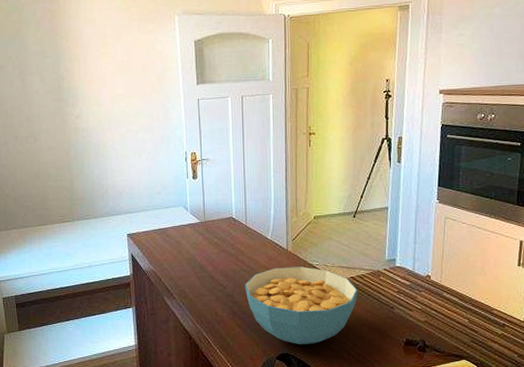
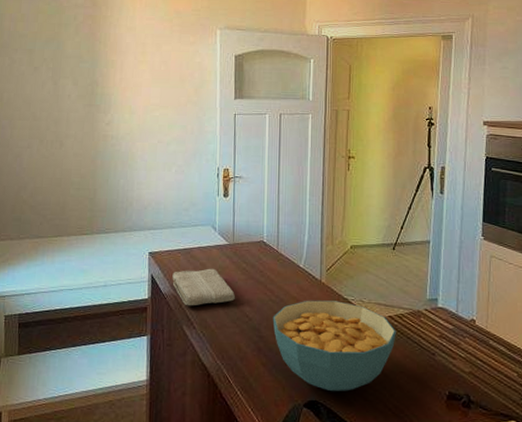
washcloth: none [151,245,210,280] -> present [172,268,236,306]

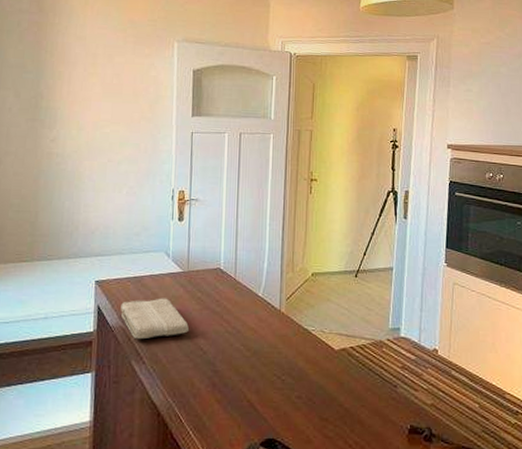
cereal bowl: present [272,300,396,391] -> none [228,331,358,428]

